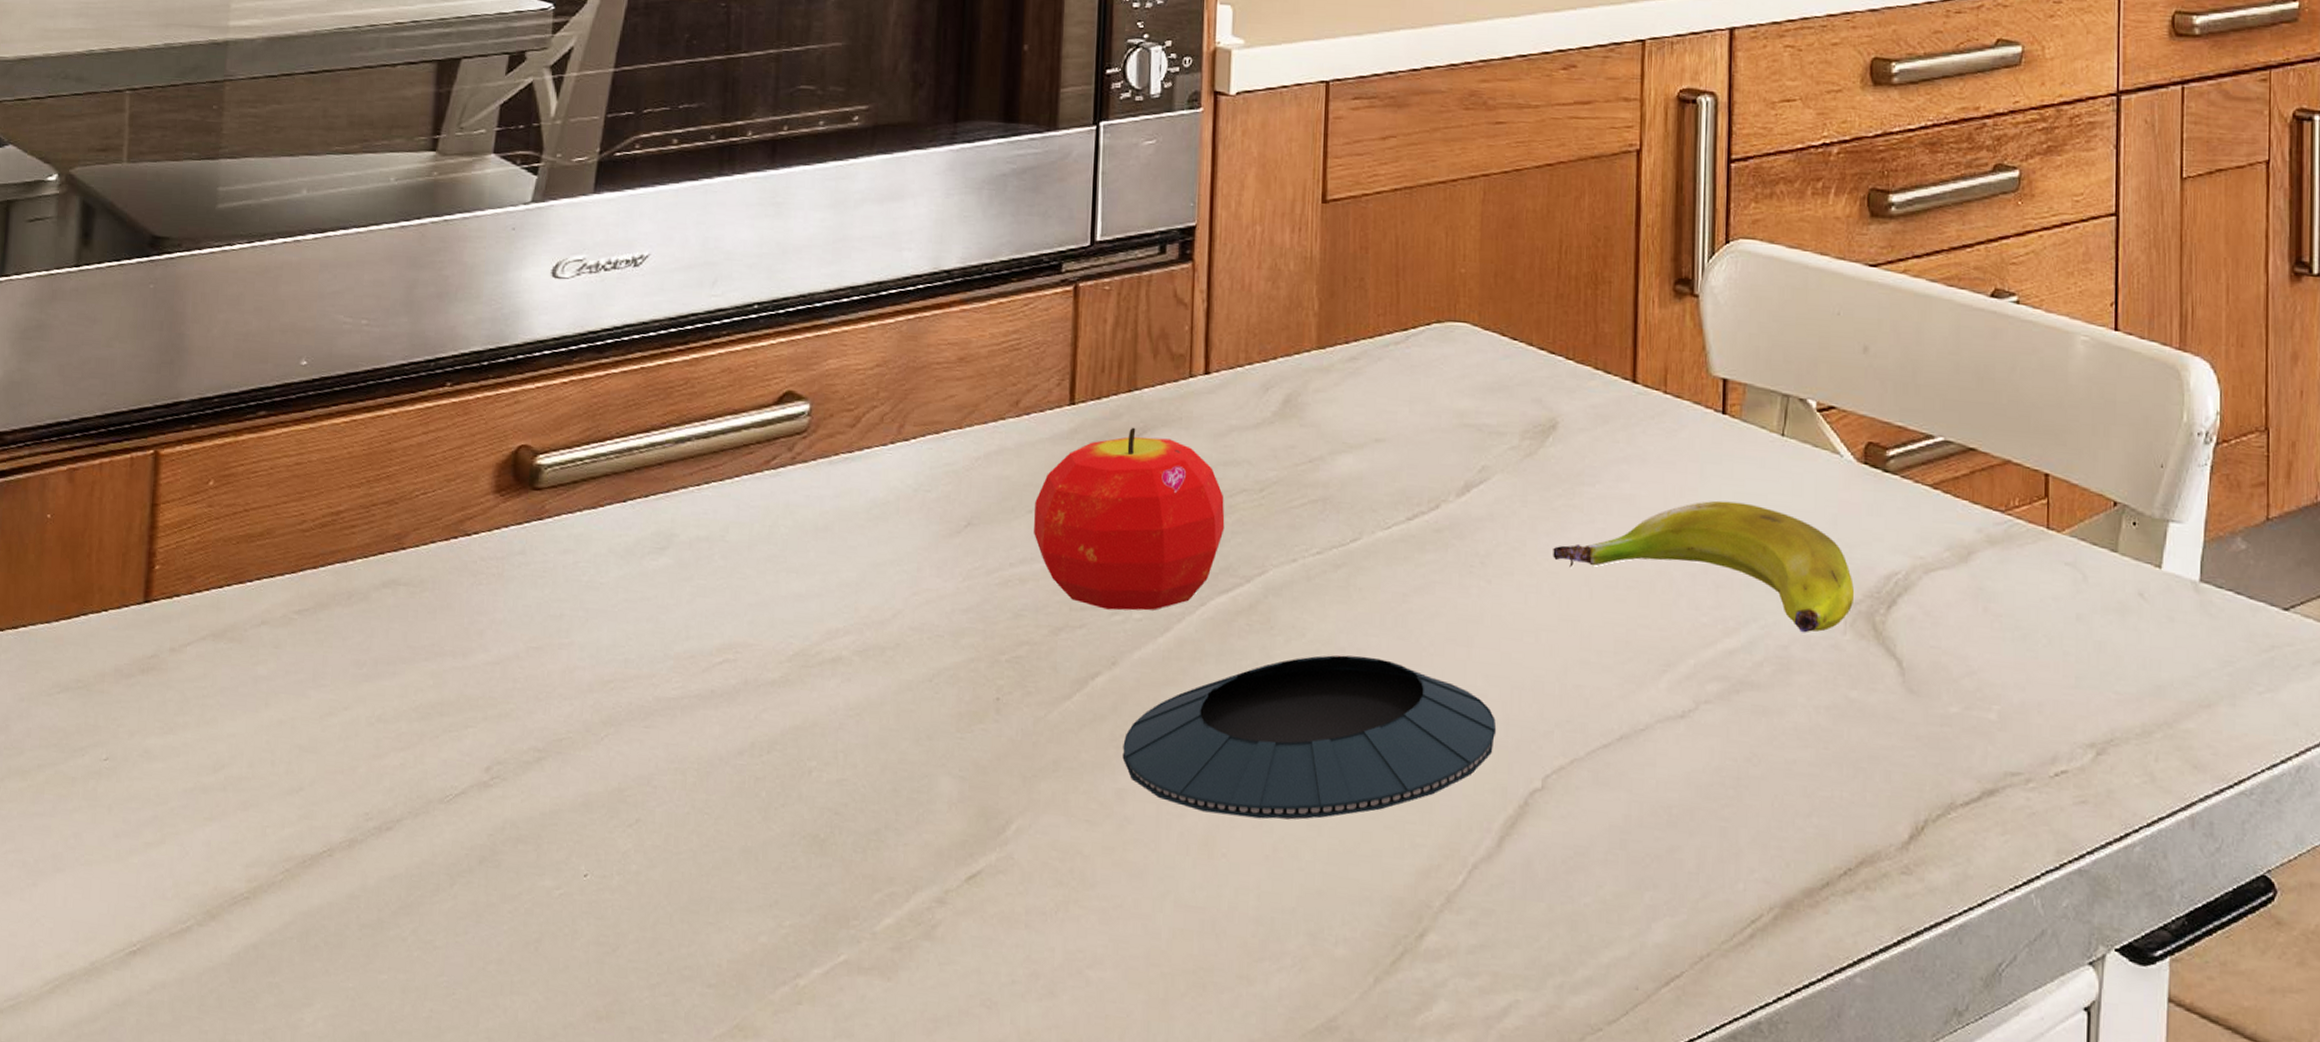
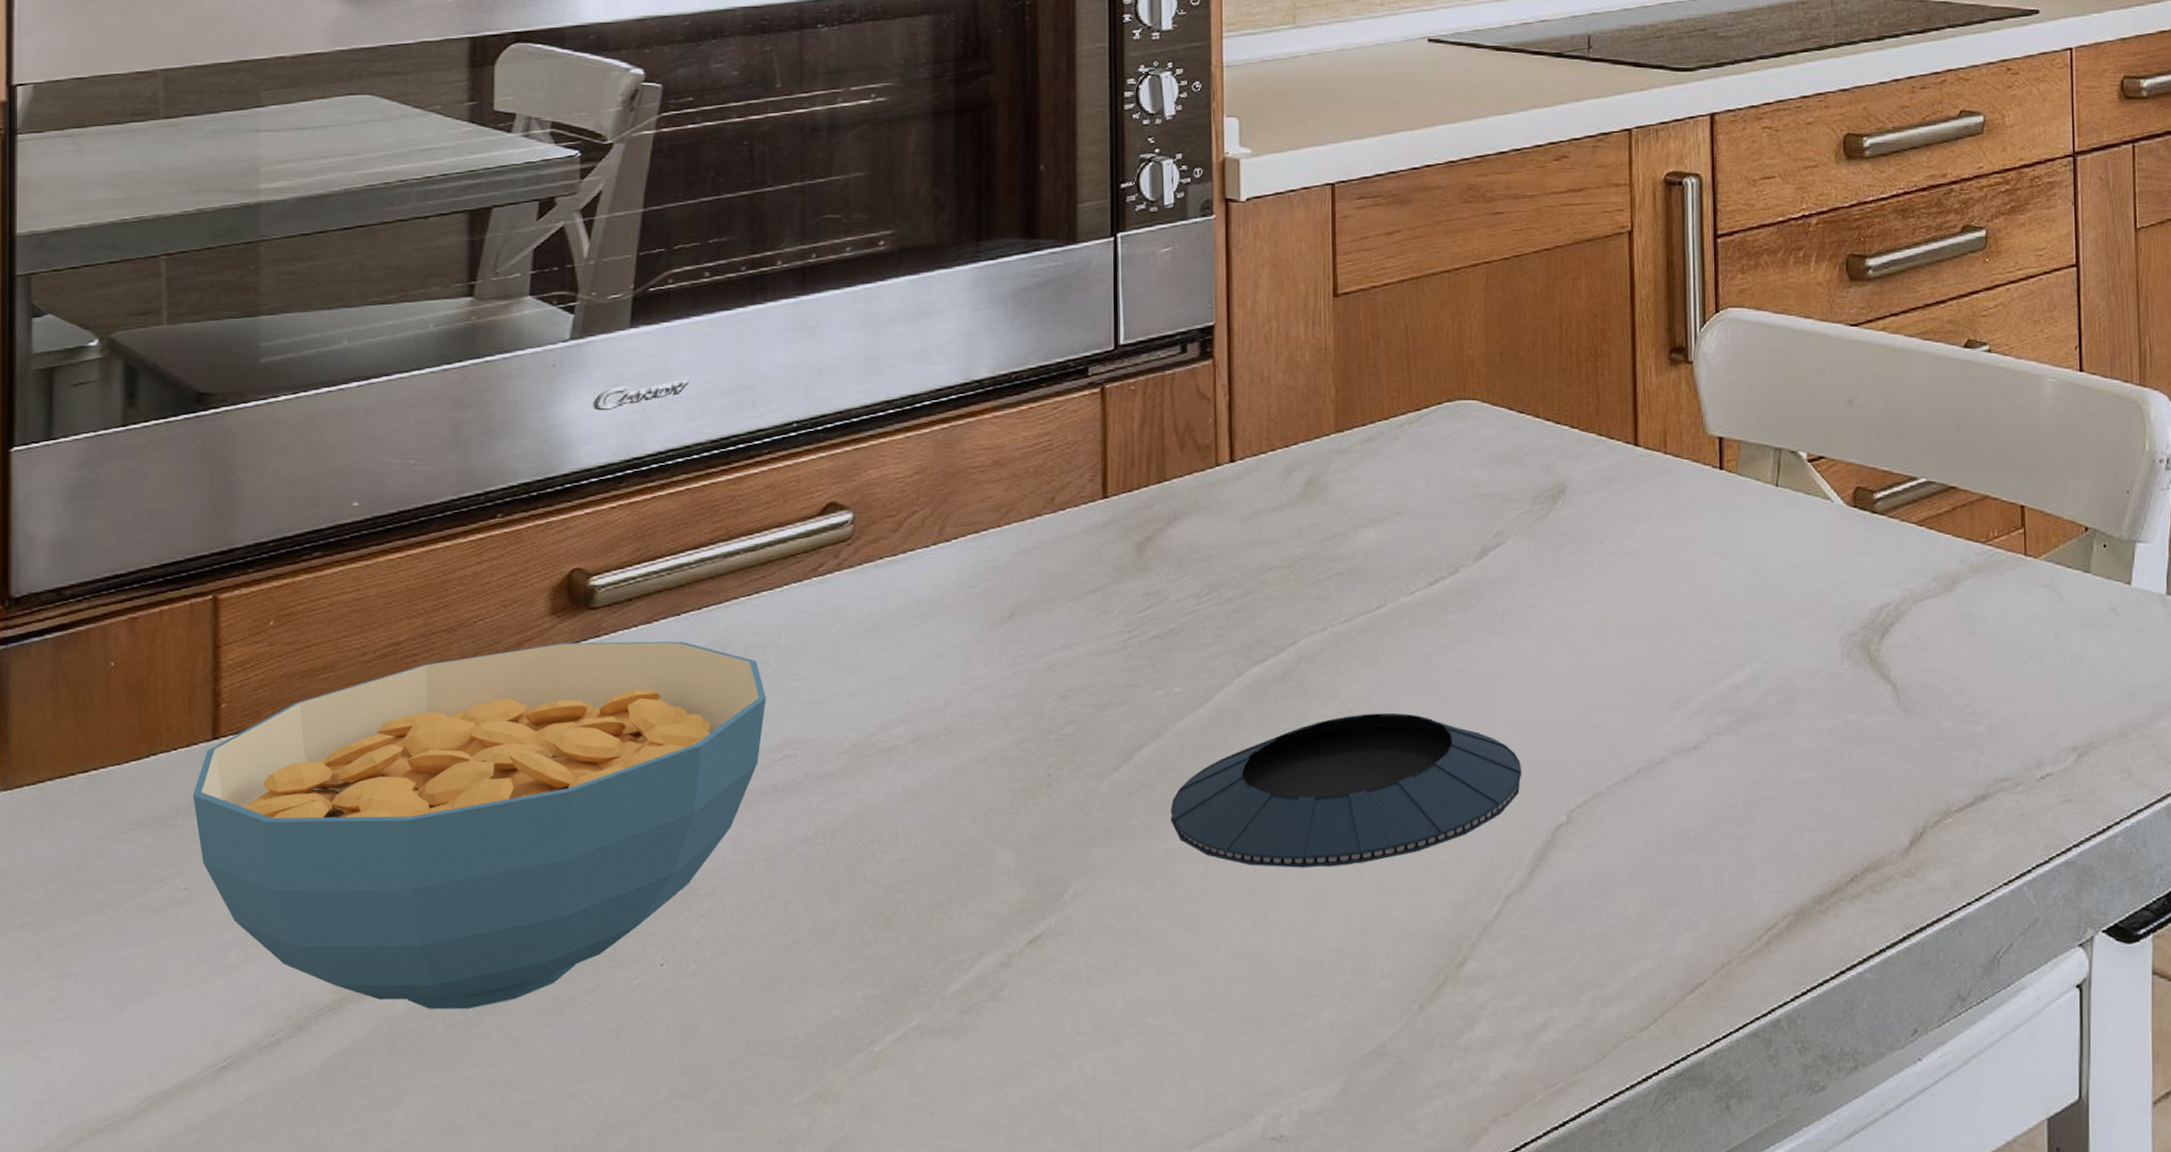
cereal bowl: none [120,523,710,909] -> present [193,641,766,1010]
fruit: present [1034,427,1225,611] -> none [1075,515,1256,686]
banana: present [1553,500,1854,633] -> none [1567,549,1849,665]

